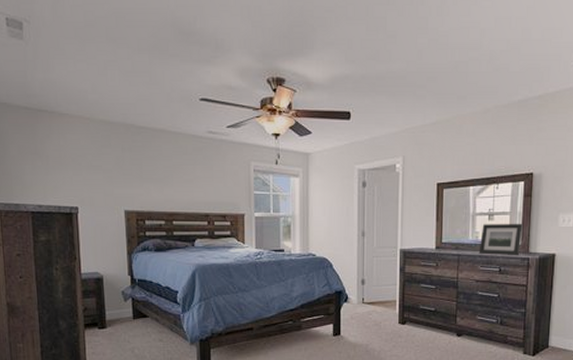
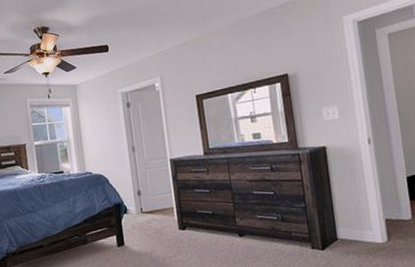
picture frame: present [478,223,523,256] -> none [246,121,289,155]

